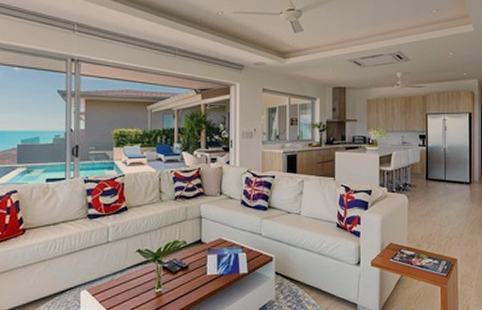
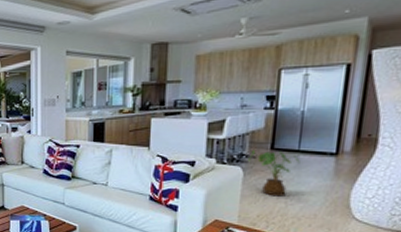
house plant: none [411,180,447,220] -> present [248,150,300,197]

